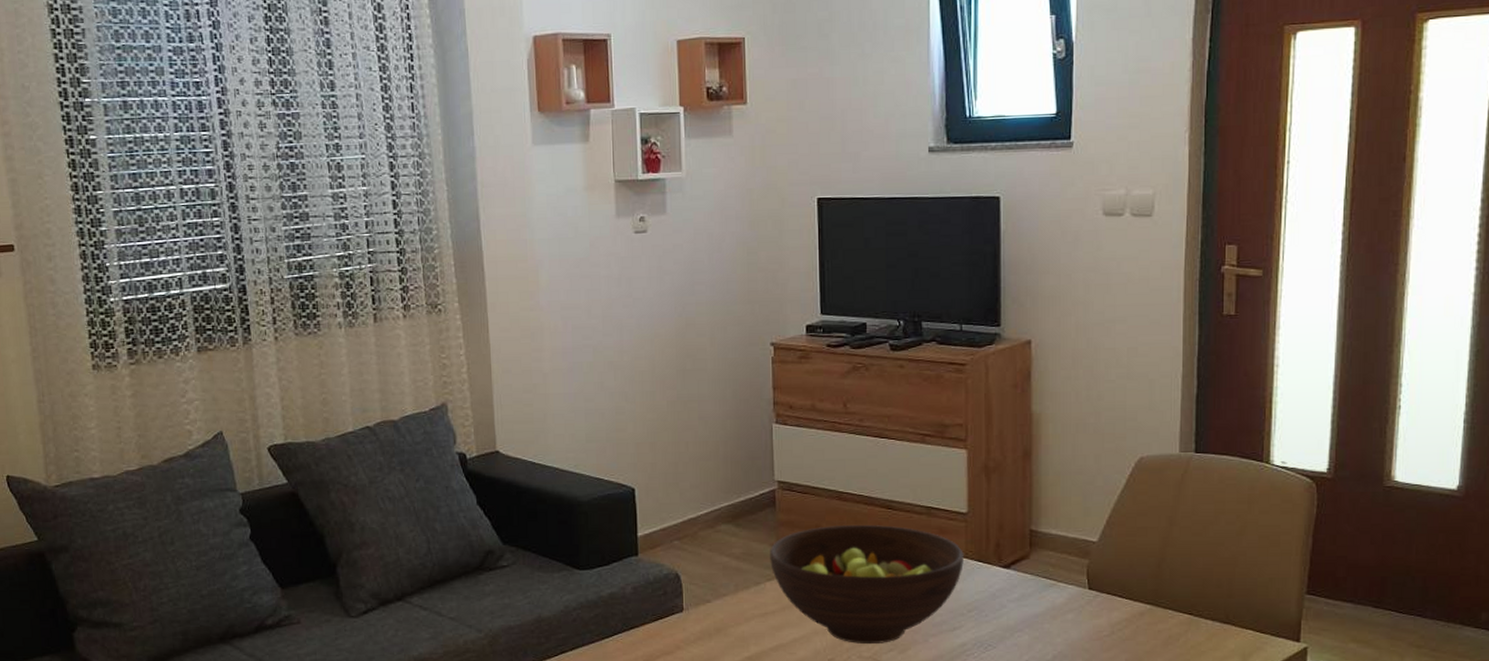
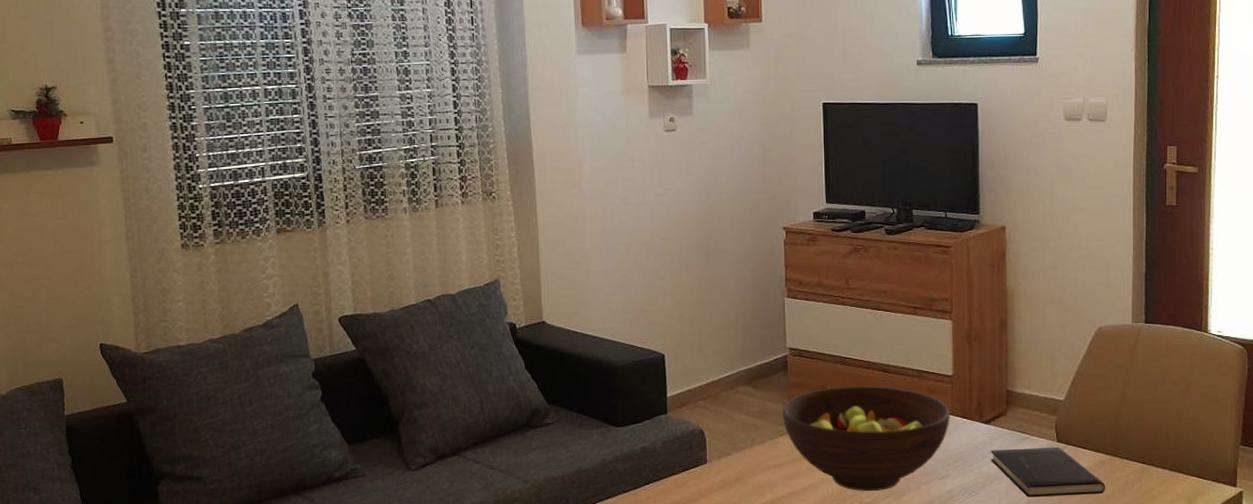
hardcover book: none [1011,595,1144,653] -> present [991,447,1105,498]

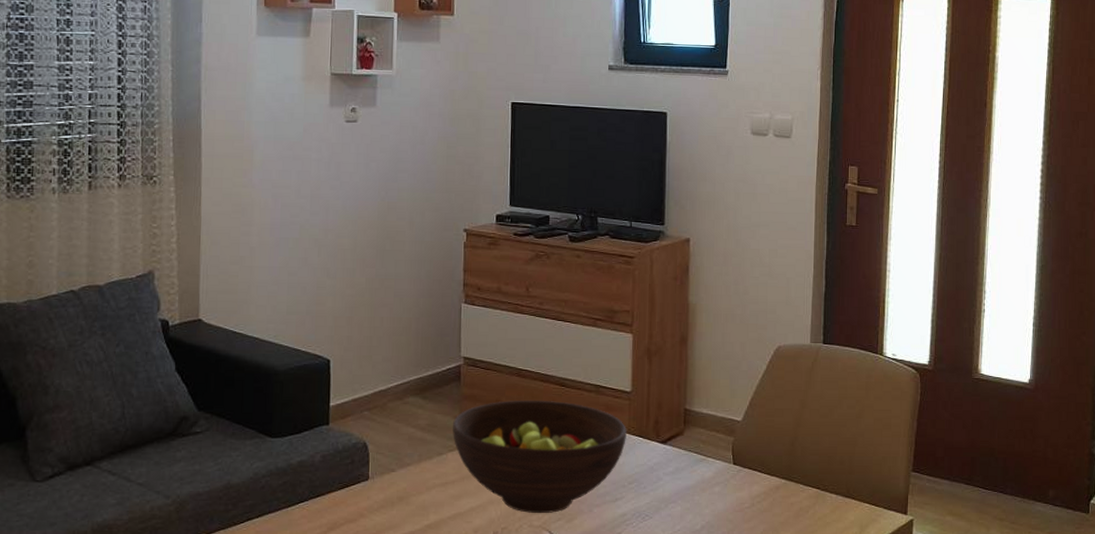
hardcover book: present [991,447,1105,498] -> none [666,469,779,523]

